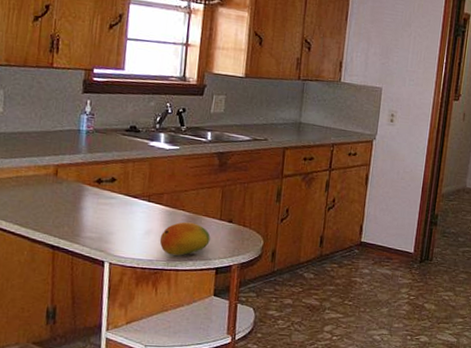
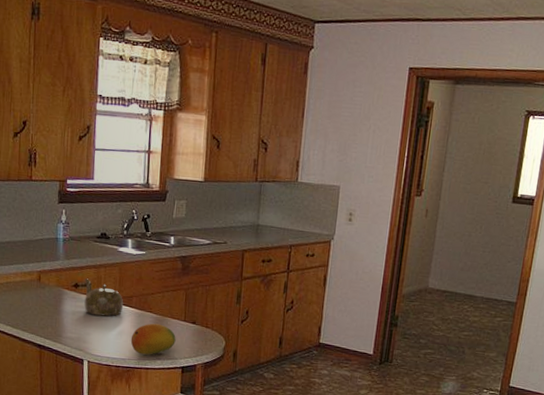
teapot: none [107,173,153,215] -> present [84,278,124,317]

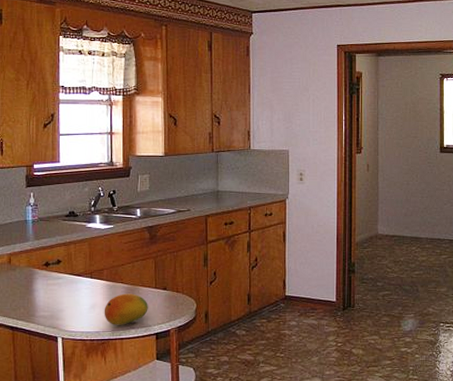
teapot: present [84,278,124,317] -> none [55,256,95,292]

